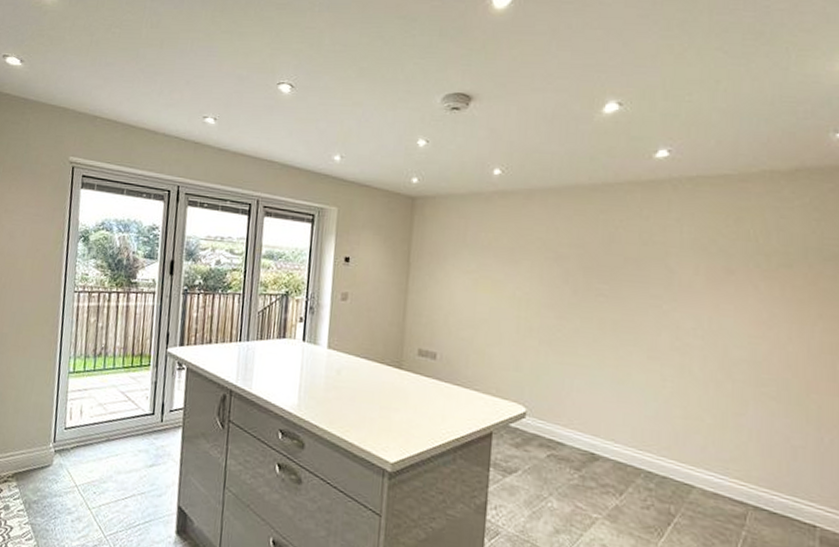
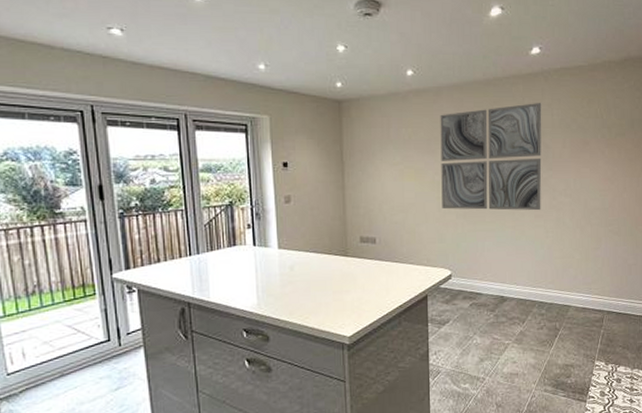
wall art: none [521,215,667,351] -> present [440,102,542,211]

